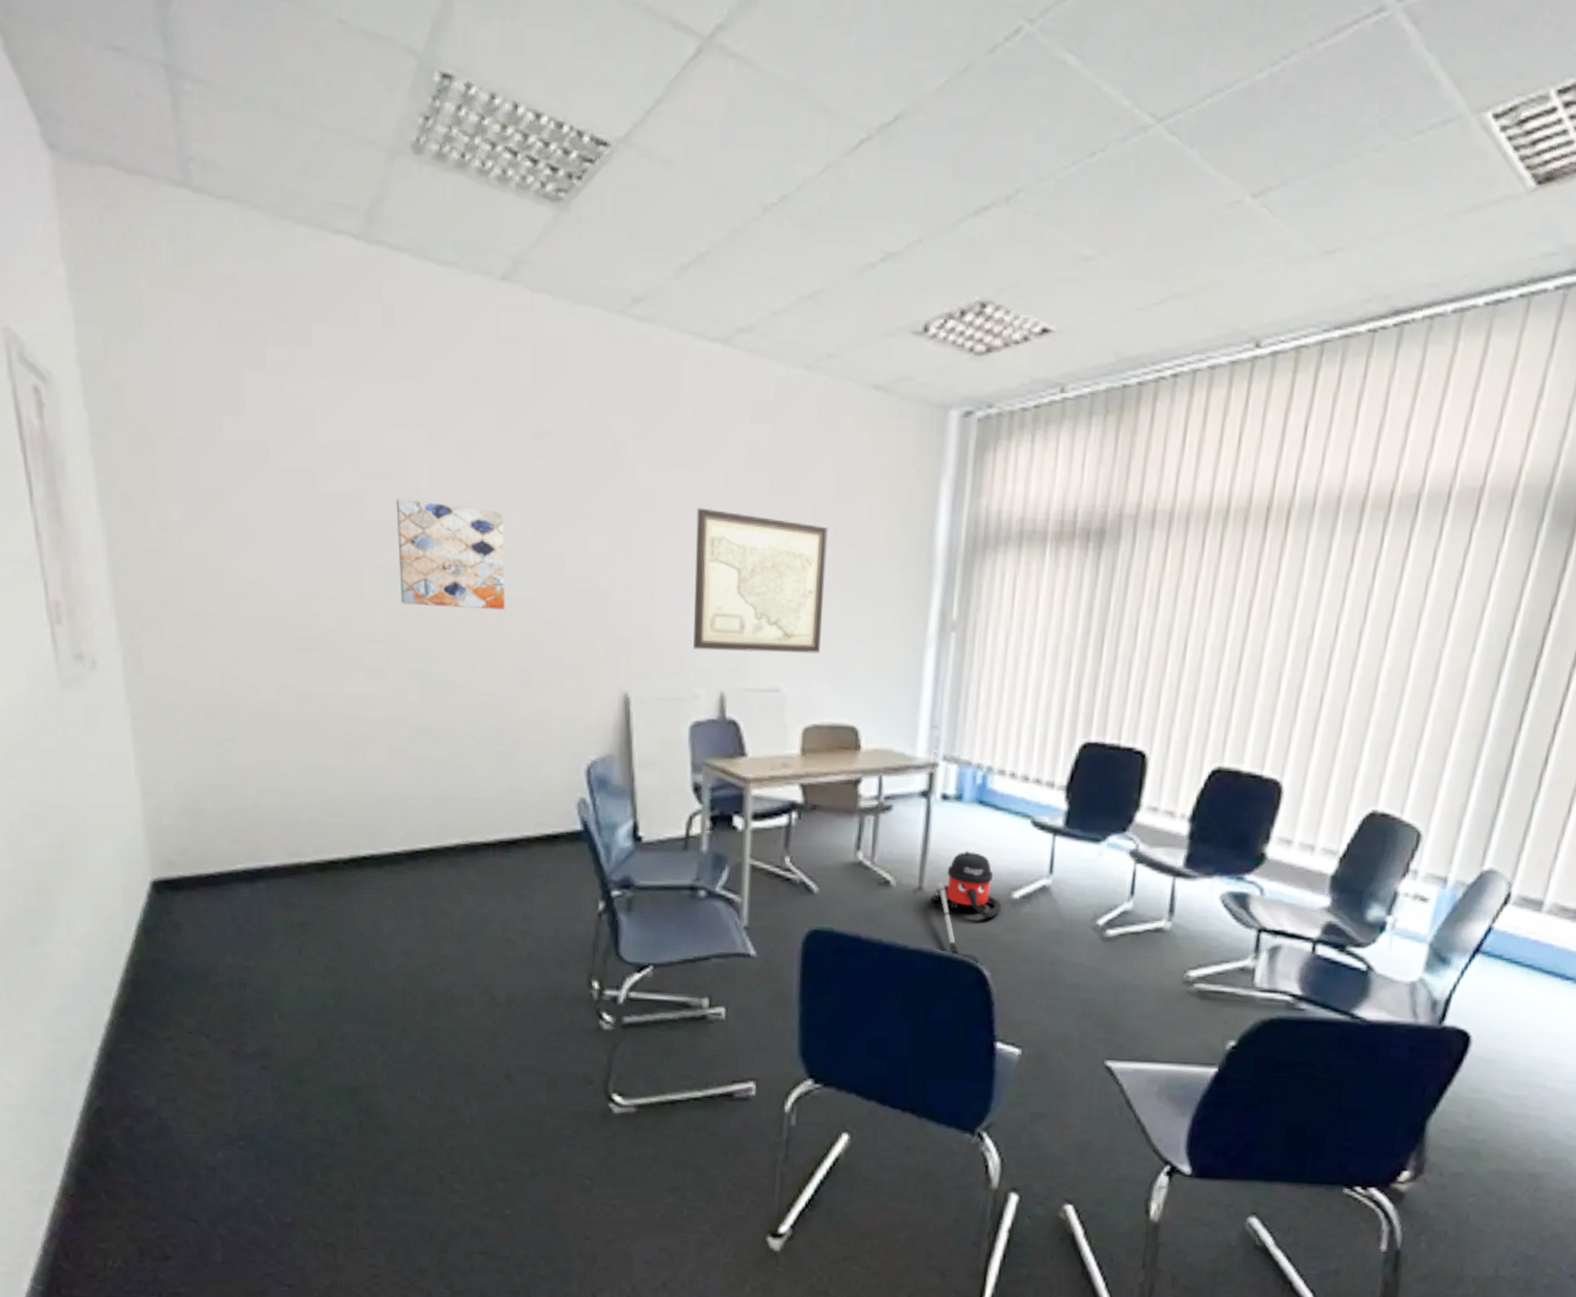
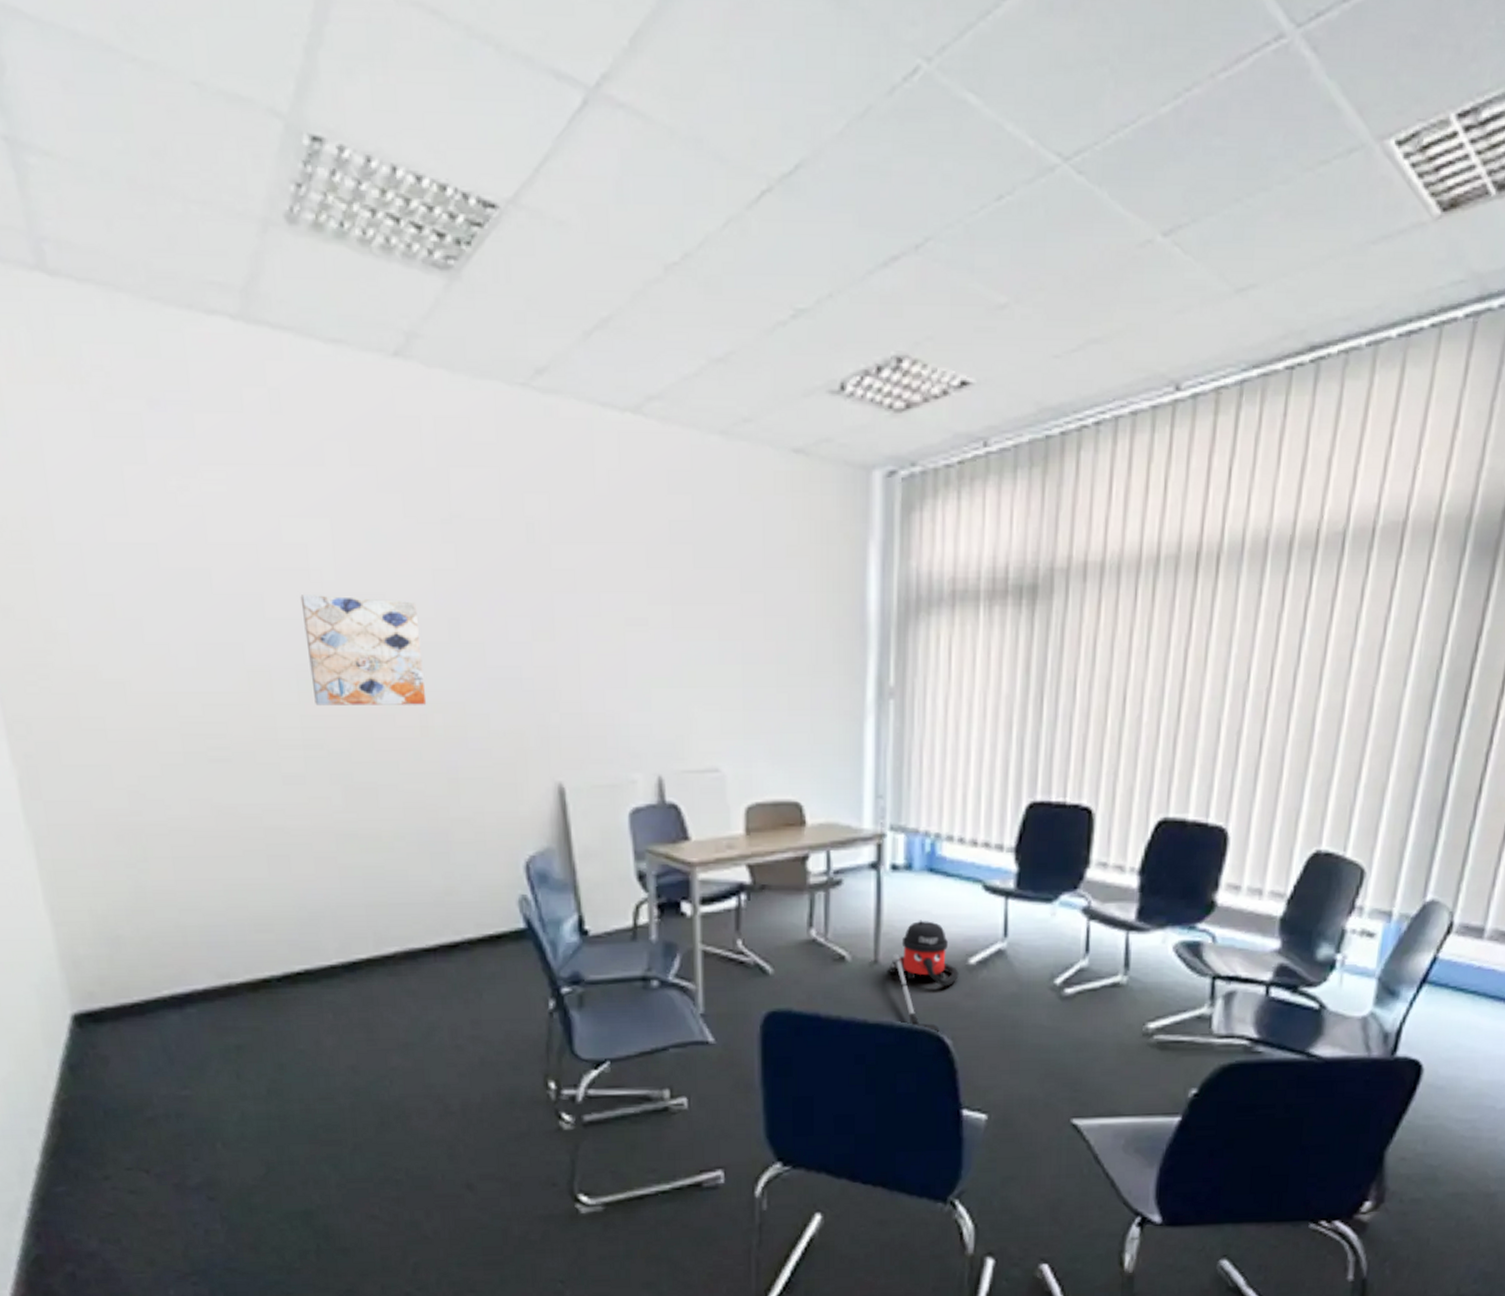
wall art: present [693,507,828,654] -> none [619,586,758,734]

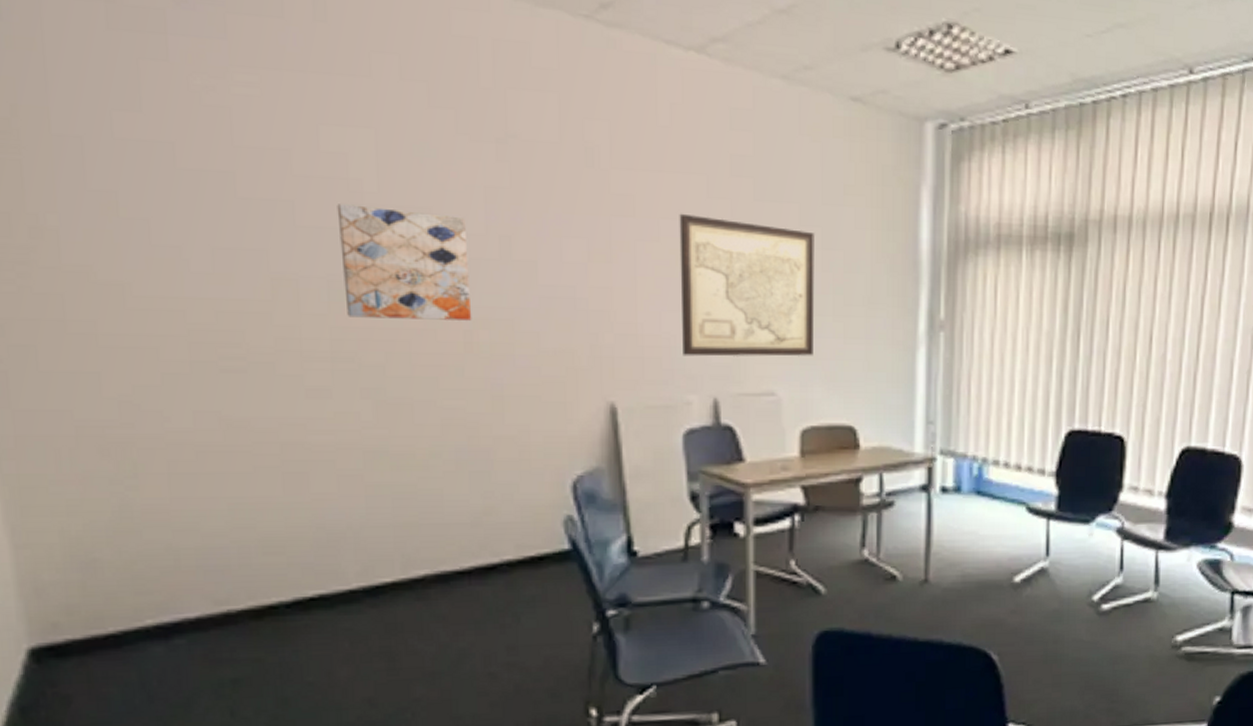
wall art: none [619,586,758,734] -> present [679,213,815,357]
vacuum cleaner: present [889,920,959,1033] -> none [939,540,1005,650]

